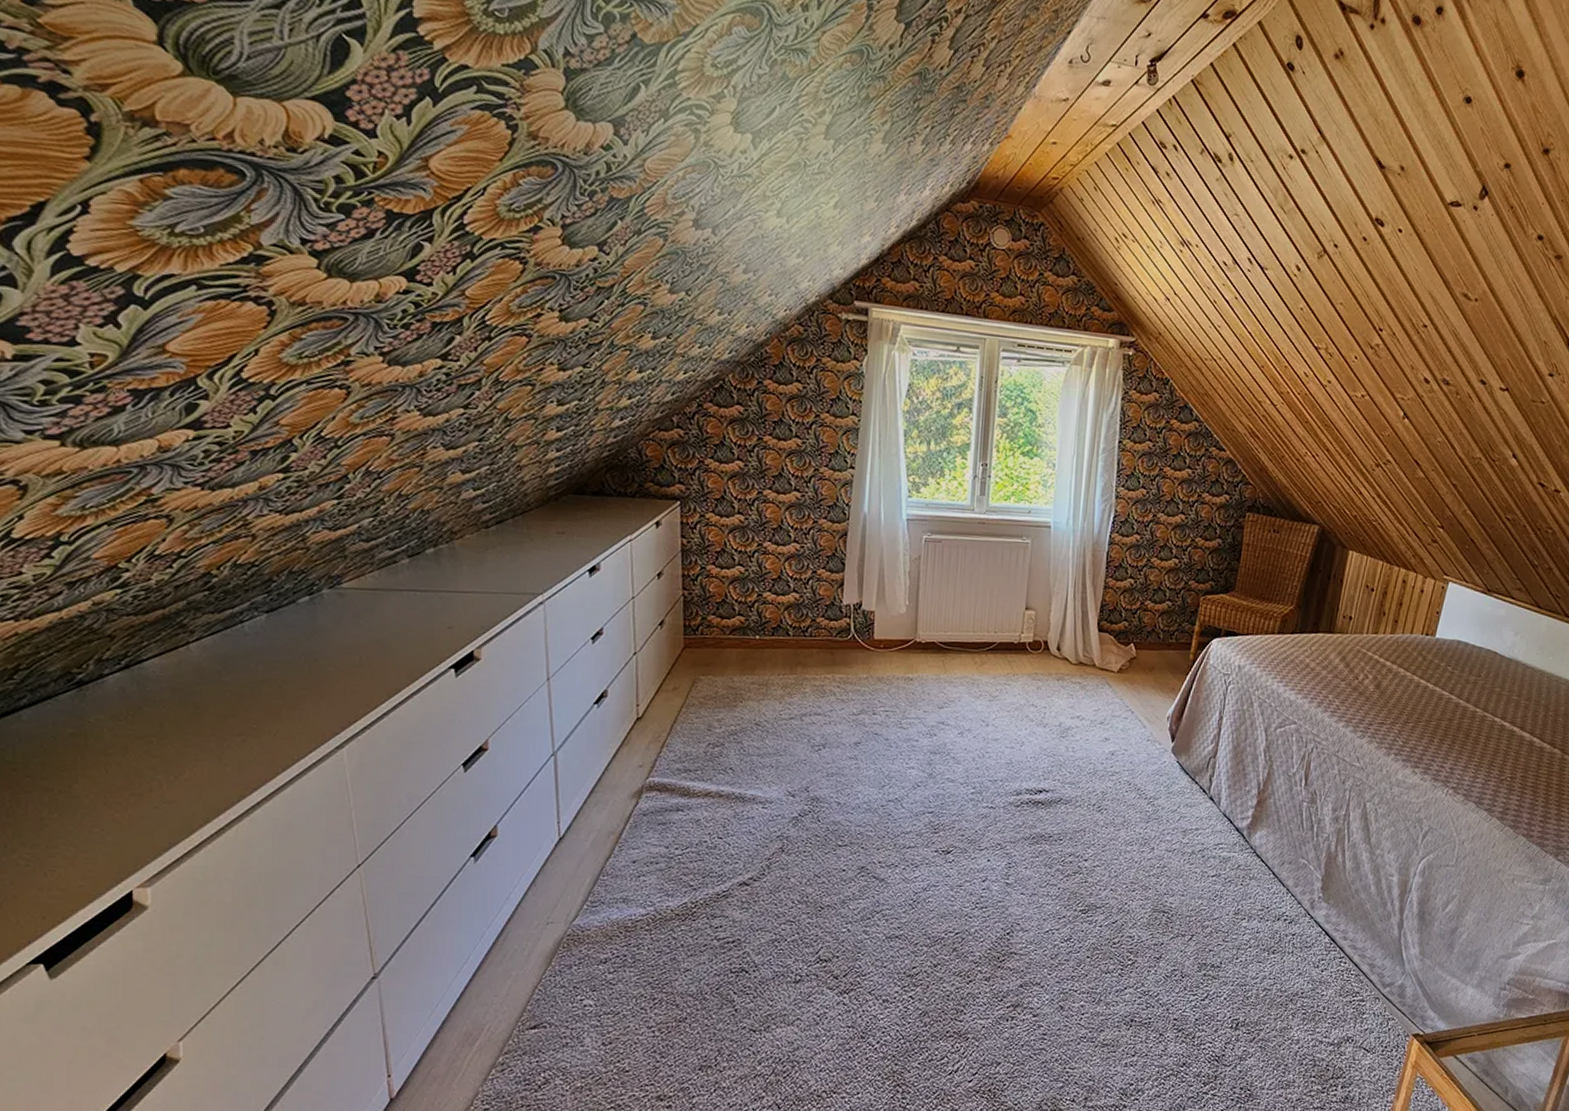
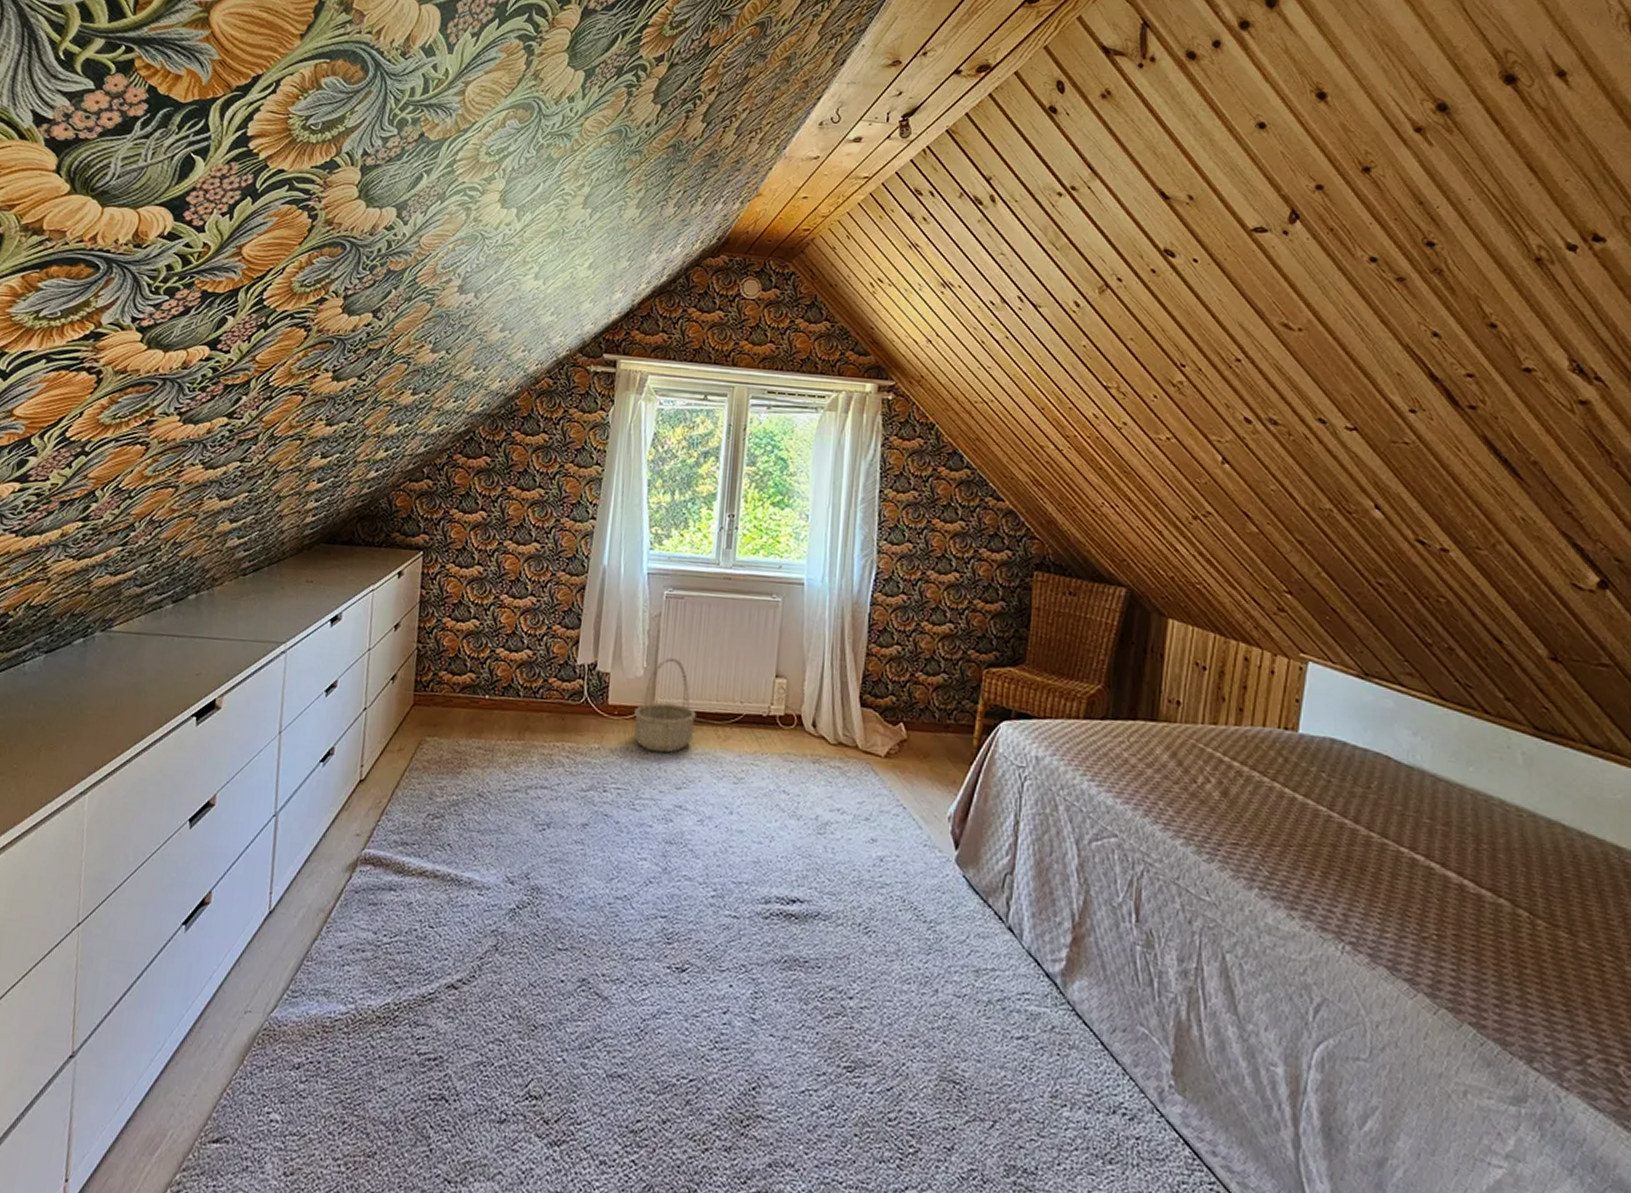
basket: none [898,595,955,679] -> present [633,657,696,753]

